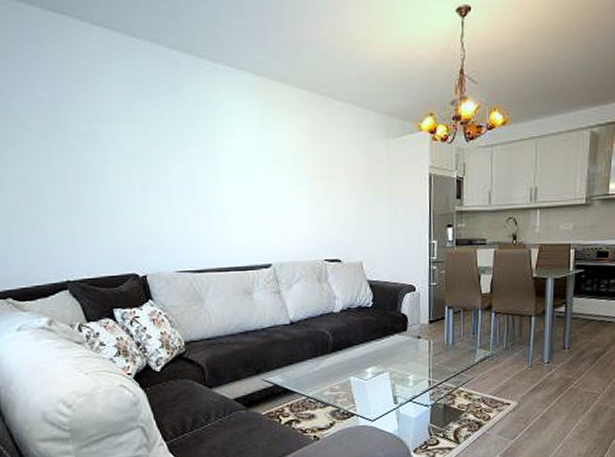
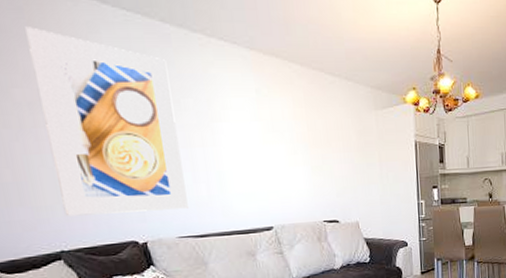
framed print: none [44,57,188,247] -> present [25,27,188,217]

